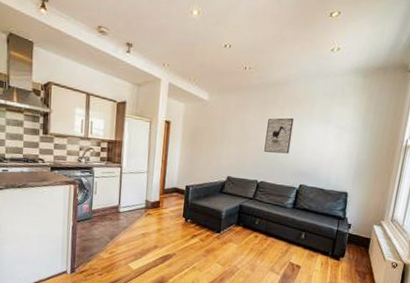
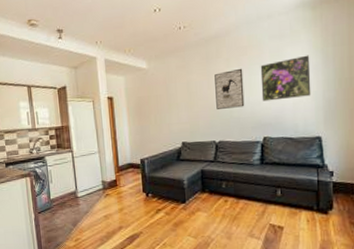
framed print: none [305,117,353,155] -> present [260,55,311,102]

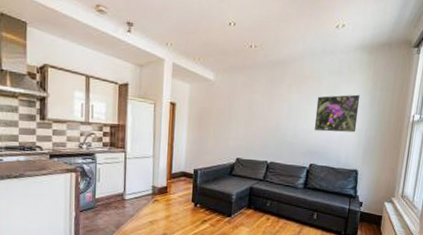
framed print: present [214,68,245,109] -> none [273,96,302,133]

